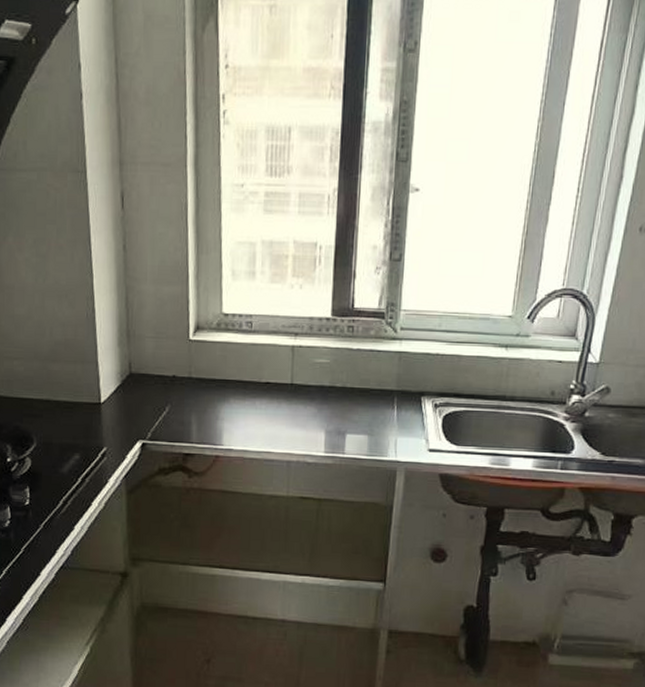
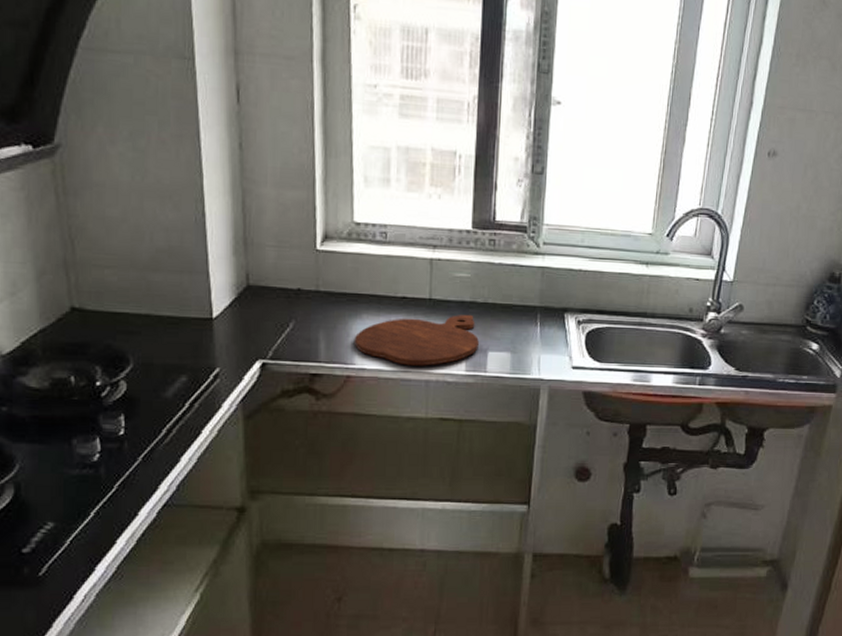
cutting board: none [222,399,337,448] -> present [354,315,479,366]

